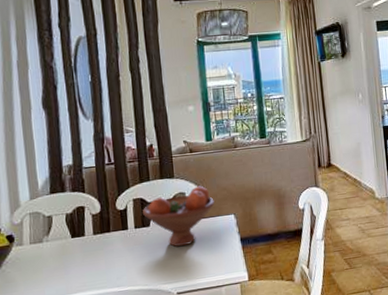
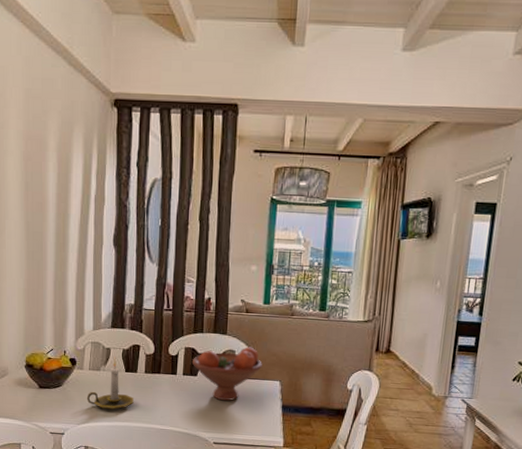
candle holder: none [30,224,85,284] -> present [86,357,134,410]

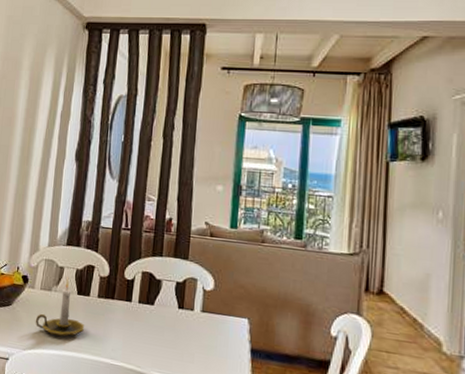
fruit bowl: present [191,346,262,401] -> none [148,275,228,338]

